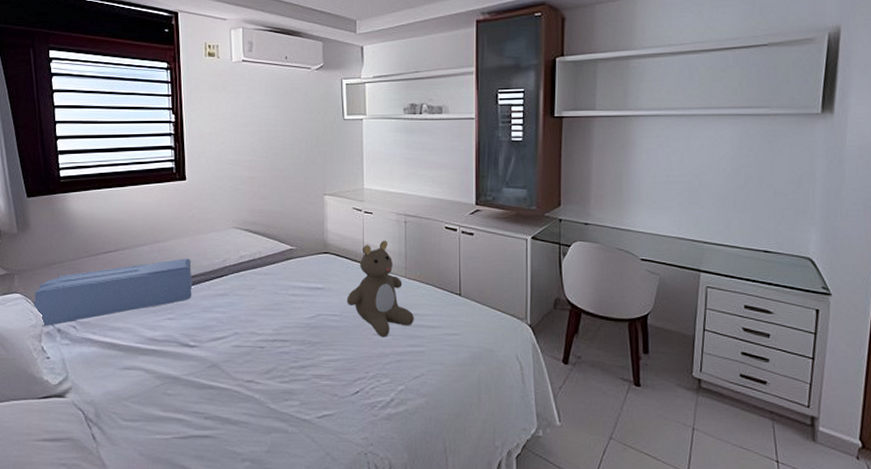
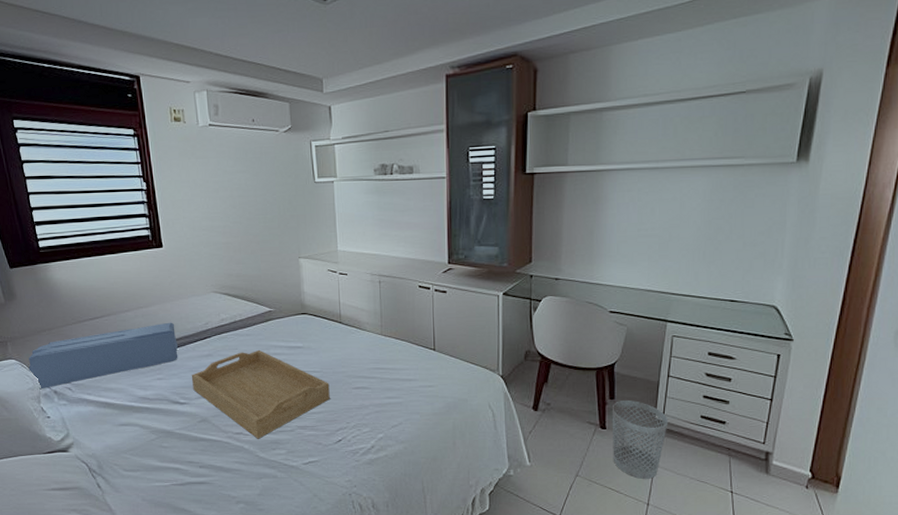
serving tray: none [204,290,349,388] -> present [191,349,330,439]
teddy bear: present [347,240,414,338] -> none [326,300,391,391]
wastebasket: none [646,355,706,444] -> present [612,400,669,479]

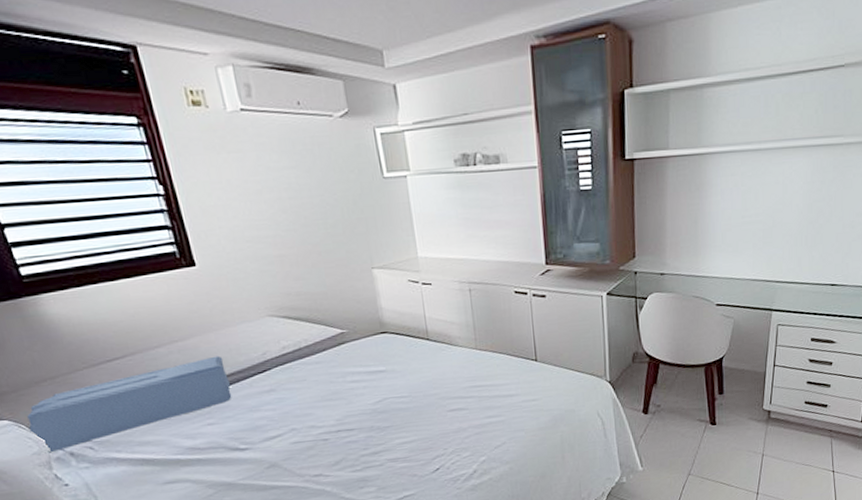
serving tray: present [191,349,330,439] -> none [251,378,423,479]
wastebasket: present [612,400,669,479] -> none [721,393,775,470]

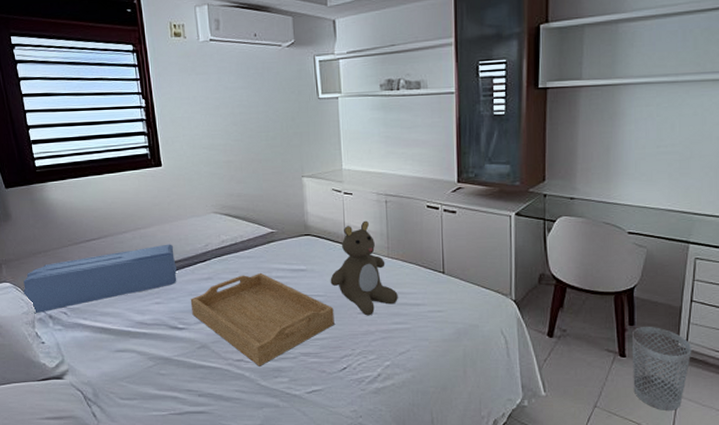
serving tray: none [251,378,423,479] -> present [190,272,334,366]
teddy bear: none [414,312,490,413] -> present [330,220,398,316]
wastebasket: none [721,393,775,470] -> present [631,327,692,410]

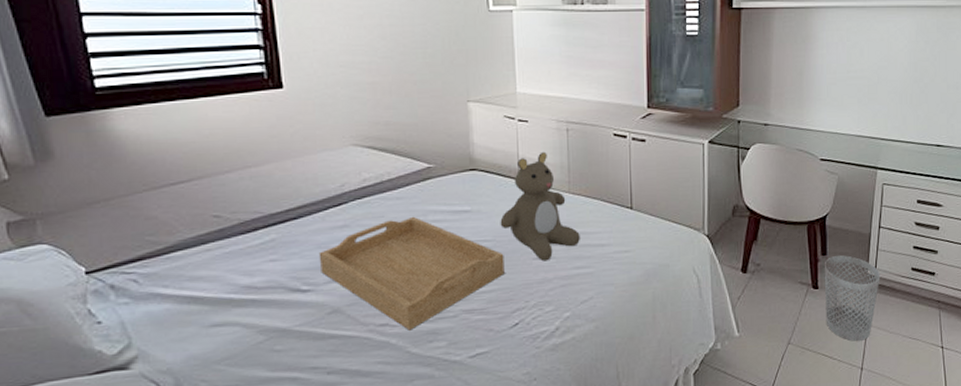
cushion: present [23,244,178,314] -> none [69,185,302,285]

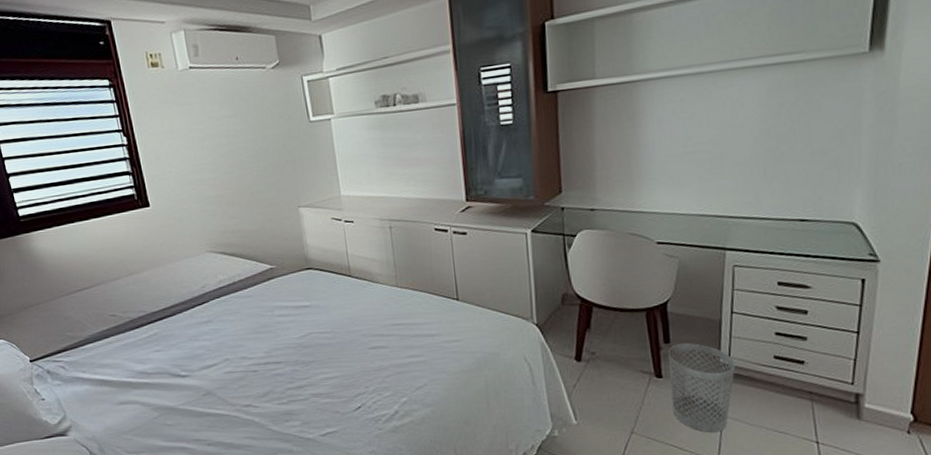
serving tray: present [318,216,505,330] -> none [191,312,345,411]
teddy bear: present [500,151,580,262] -> none [336,249,411,351]

